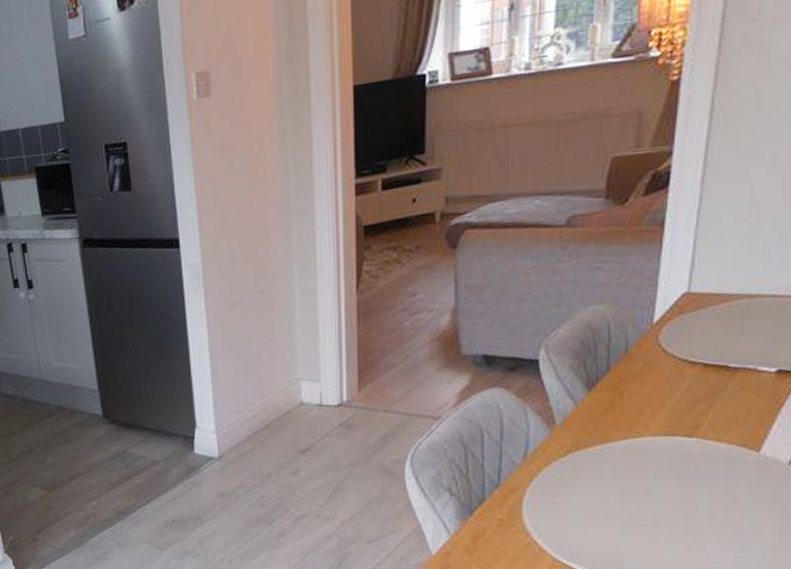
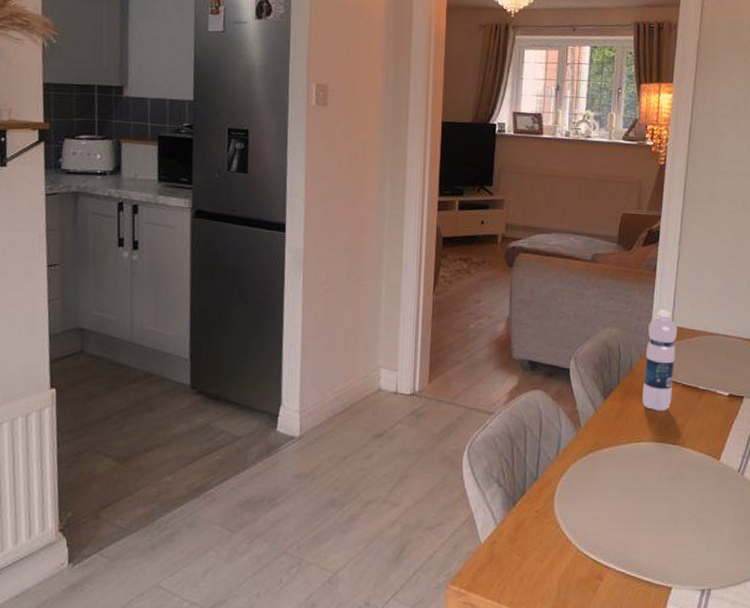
water bottle: none [643,273,698,399] -> present [642,310,678,411]

